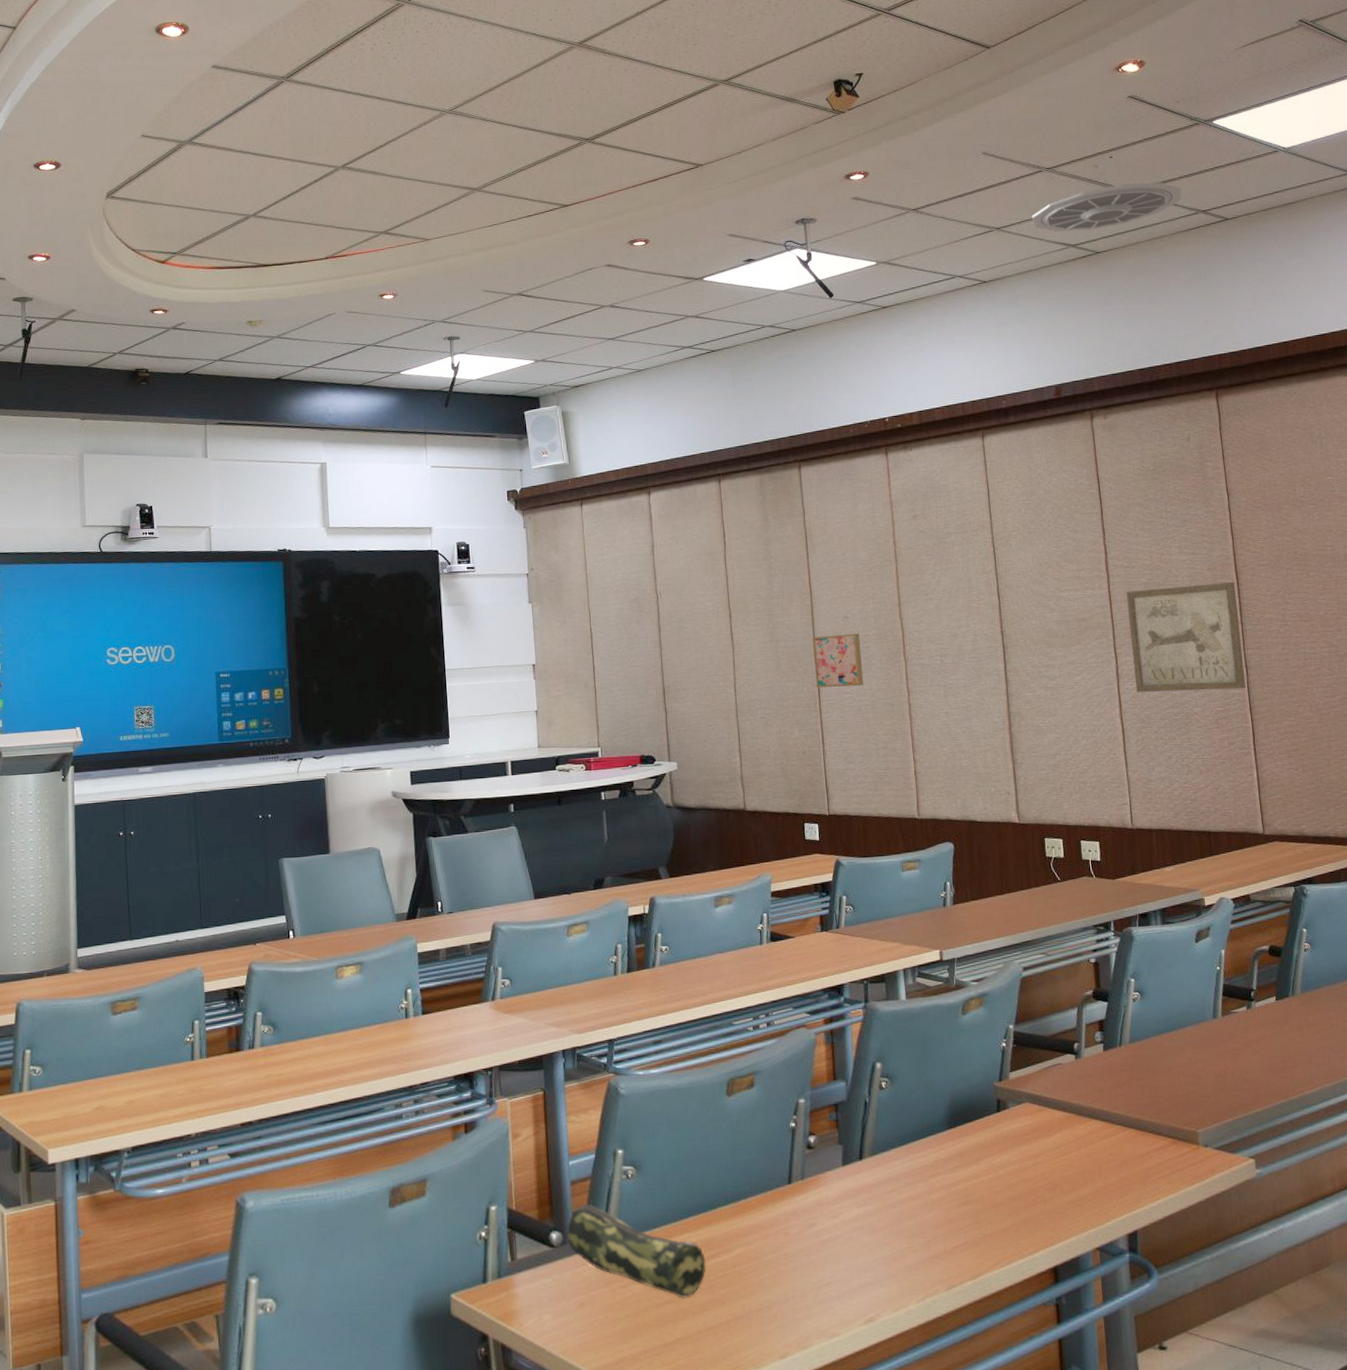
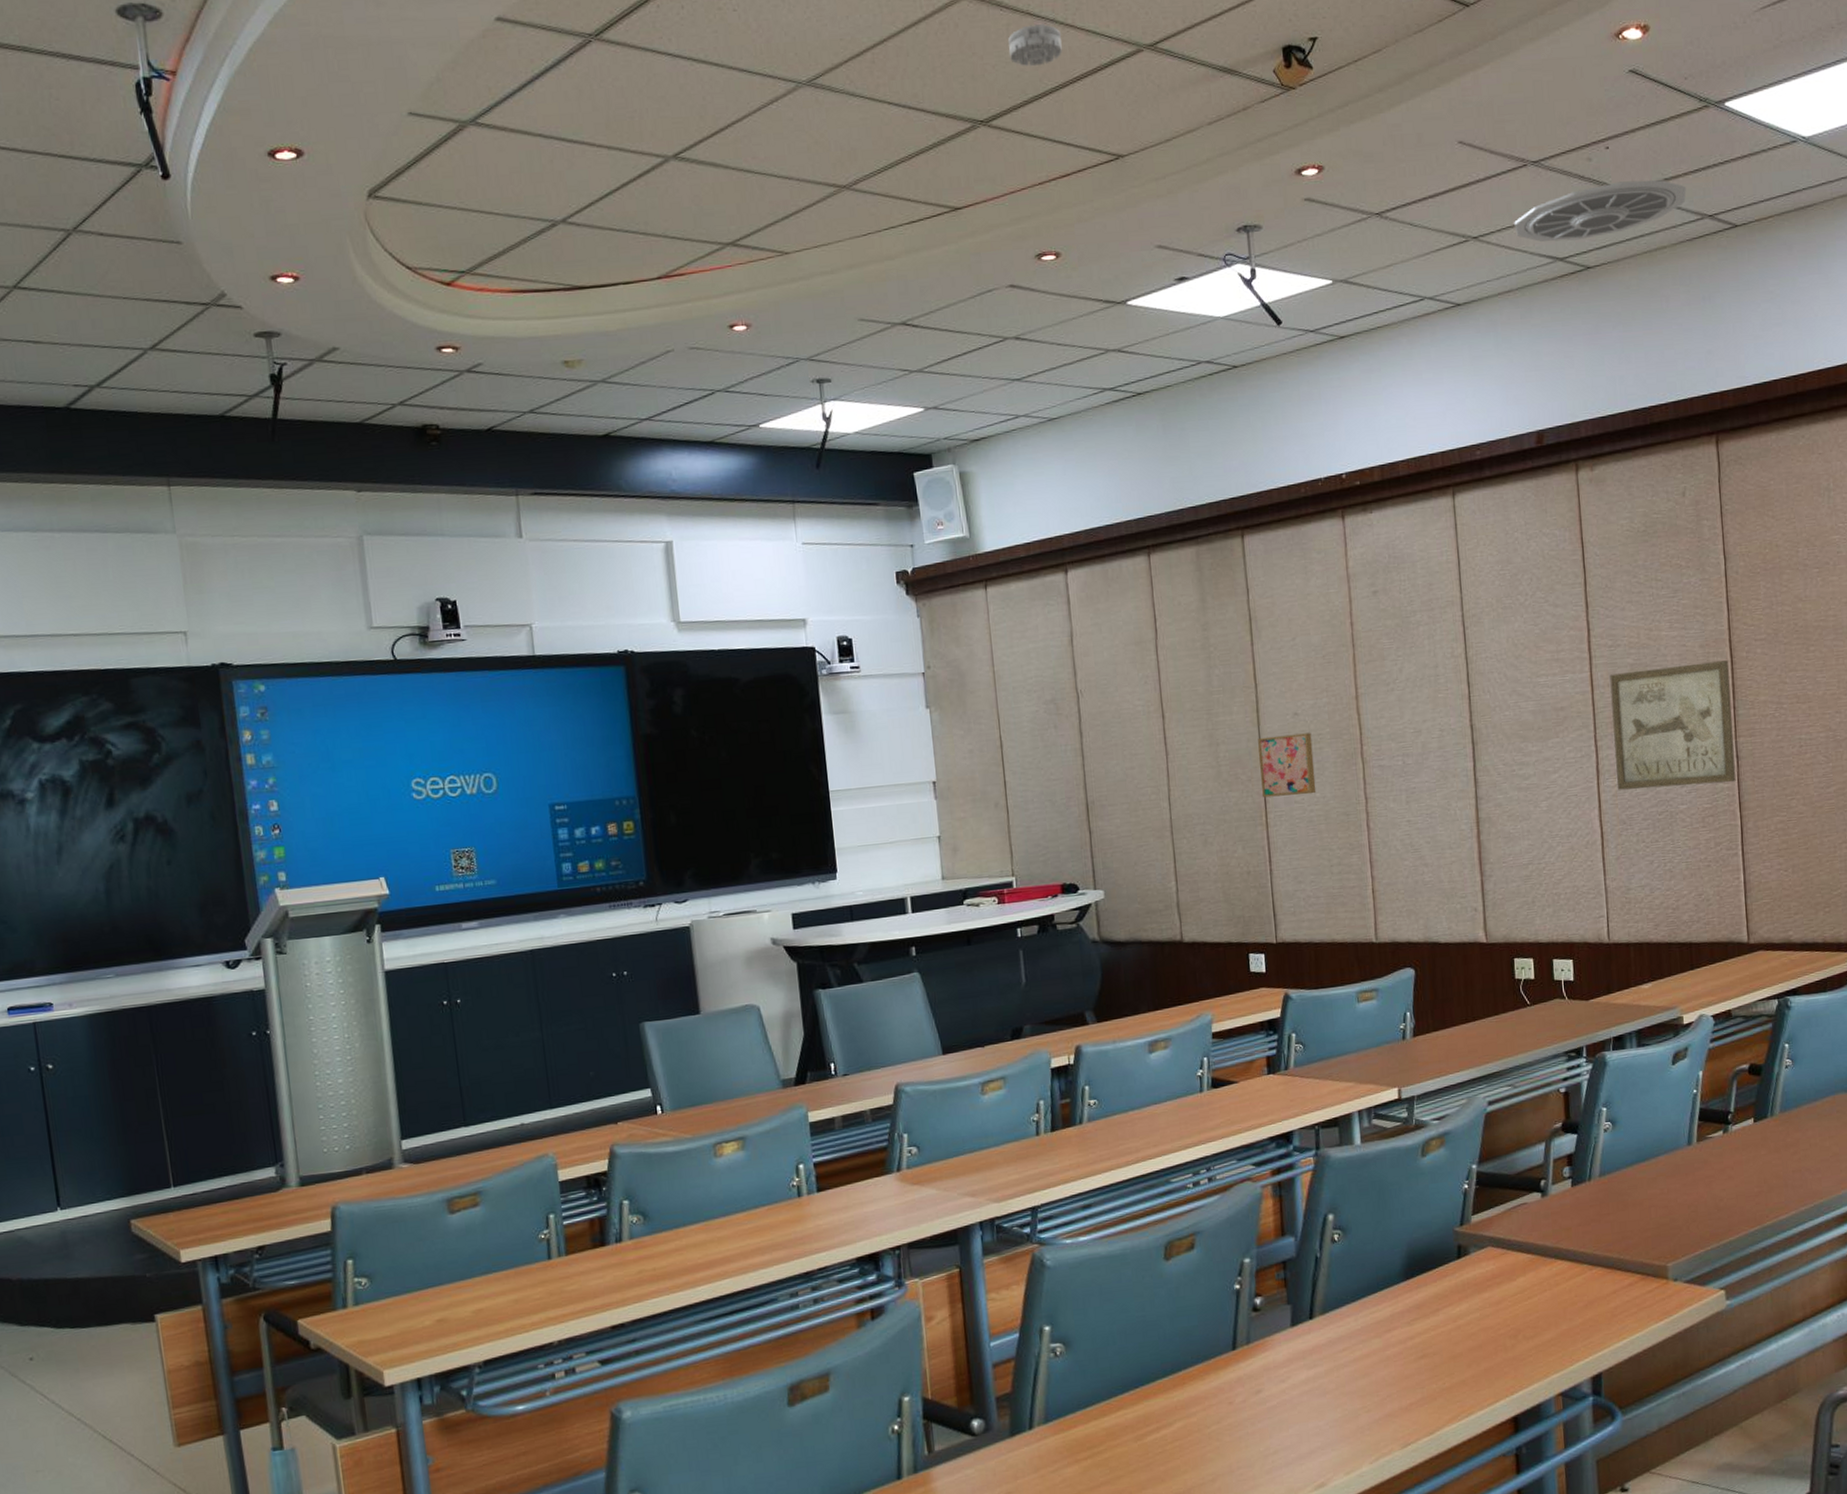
pencil case: present [566,1204,707,1298] -> none [989,1386,1144,1479]
smoke detector: none [610,66,653,98] -> present [1008,24,1062,67]

